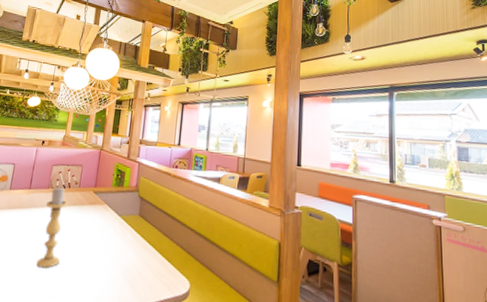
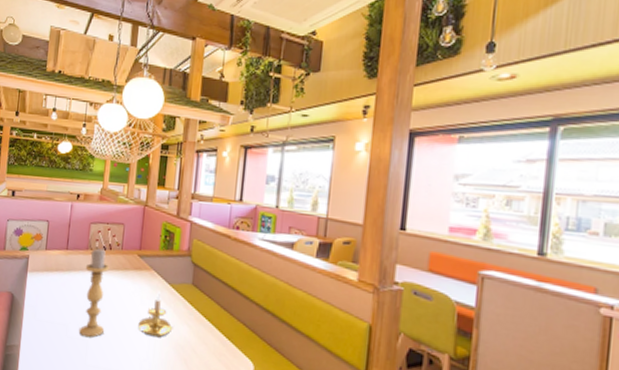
candle holder: none [91,222,122,264] -> present [138,291,173,338]

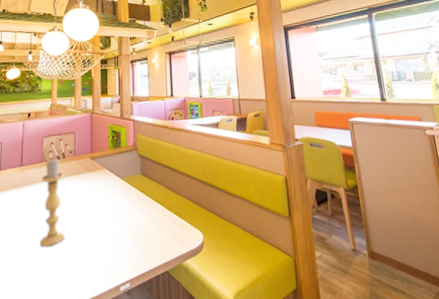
candle holder: present [138,291,173,338] -> none [97,186,129,231]

